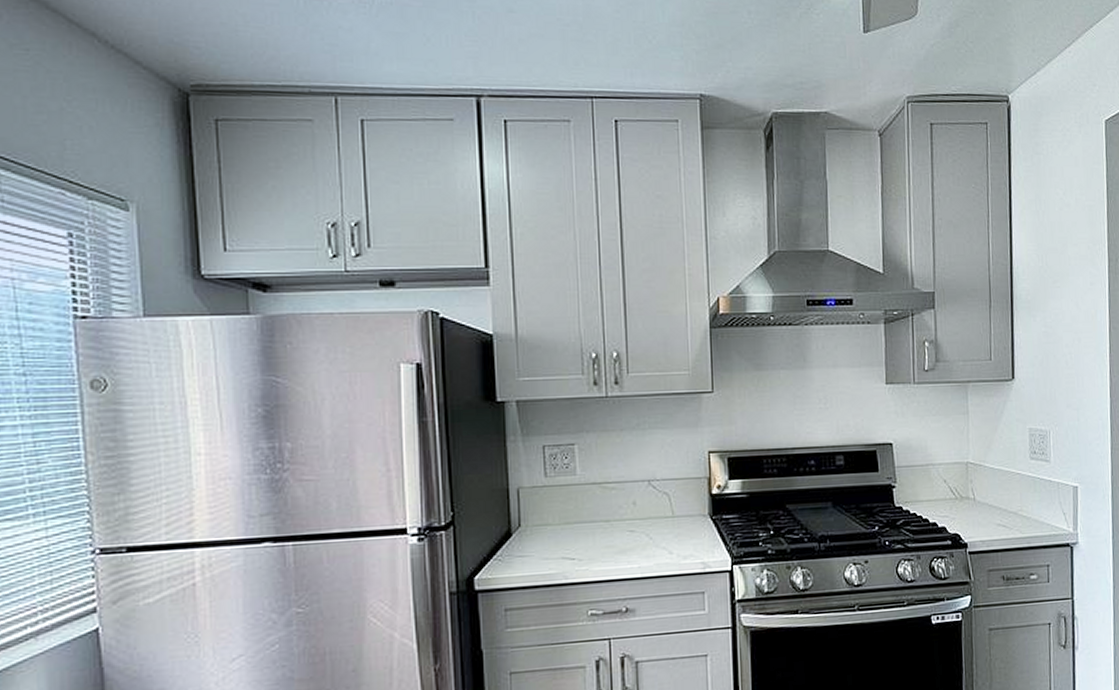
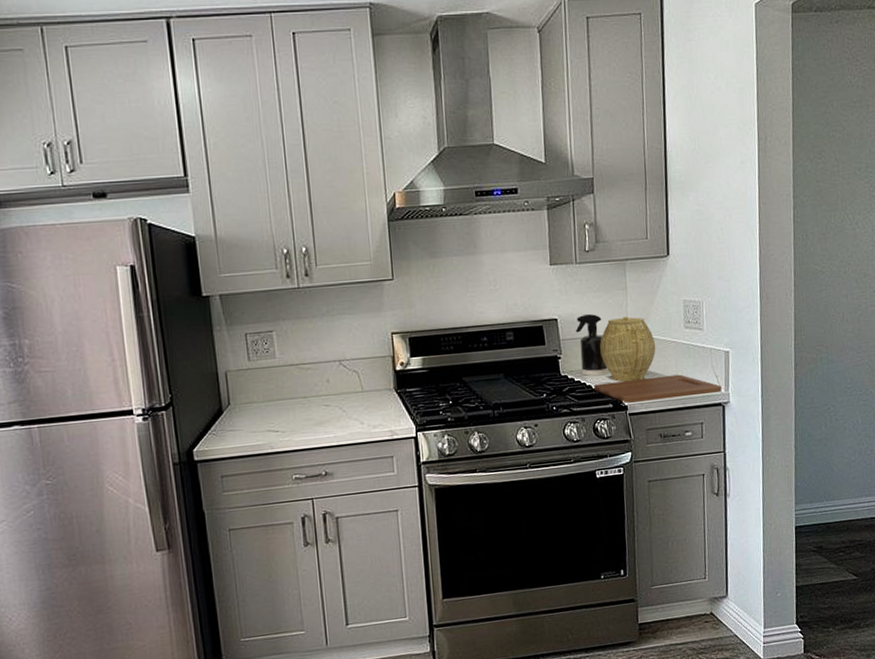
spray bottle: none [911,440,947,509] -> present [575,314,608,377]
cutting board: none [931,510,1070,541] -> present [594,374,722,404]
woven basket: none [938,444,999,517] -> present [600,316,656,382]

